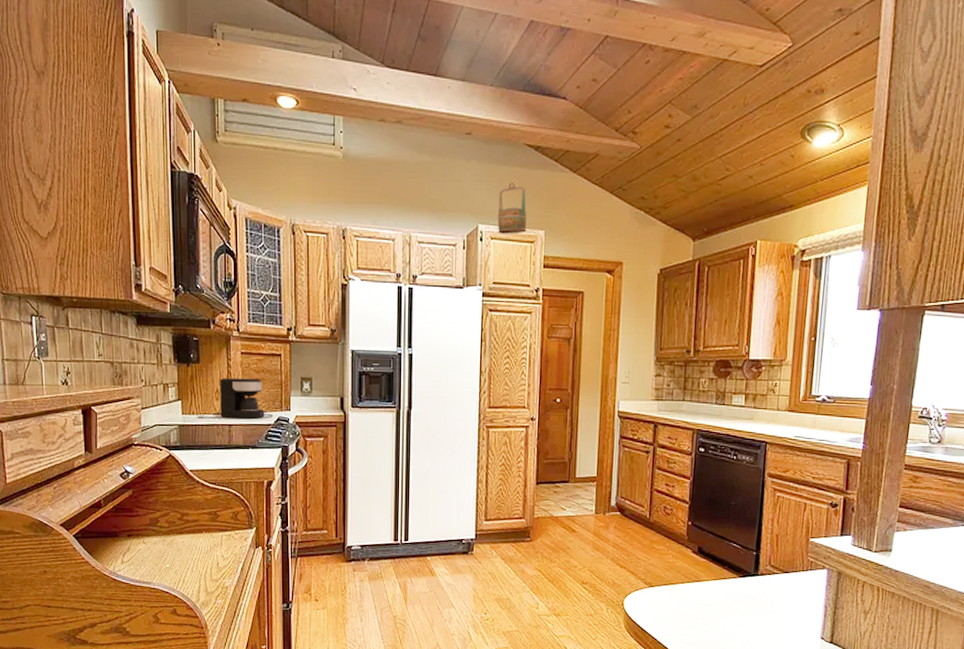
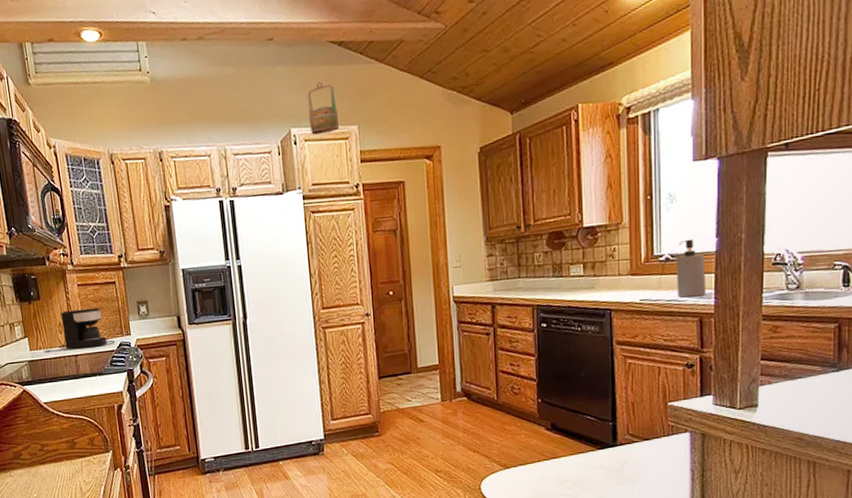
soap dispenser: none [829,383,859,439] -> present [676,239,707,298]

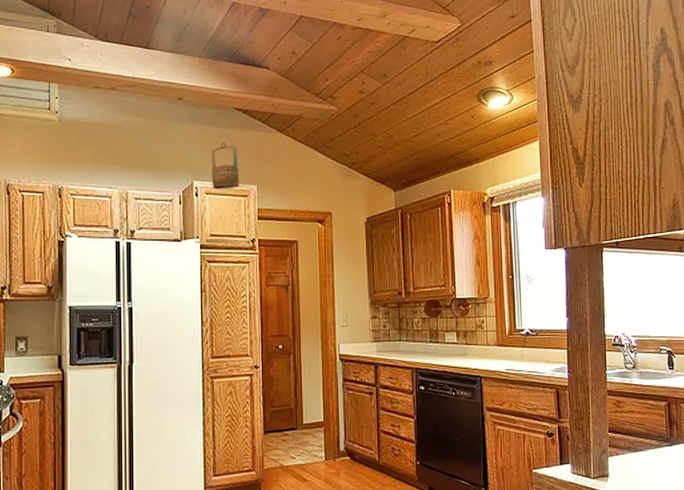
soap dispenser: present [676,239,707,298] -> none [535,317,561,370]

